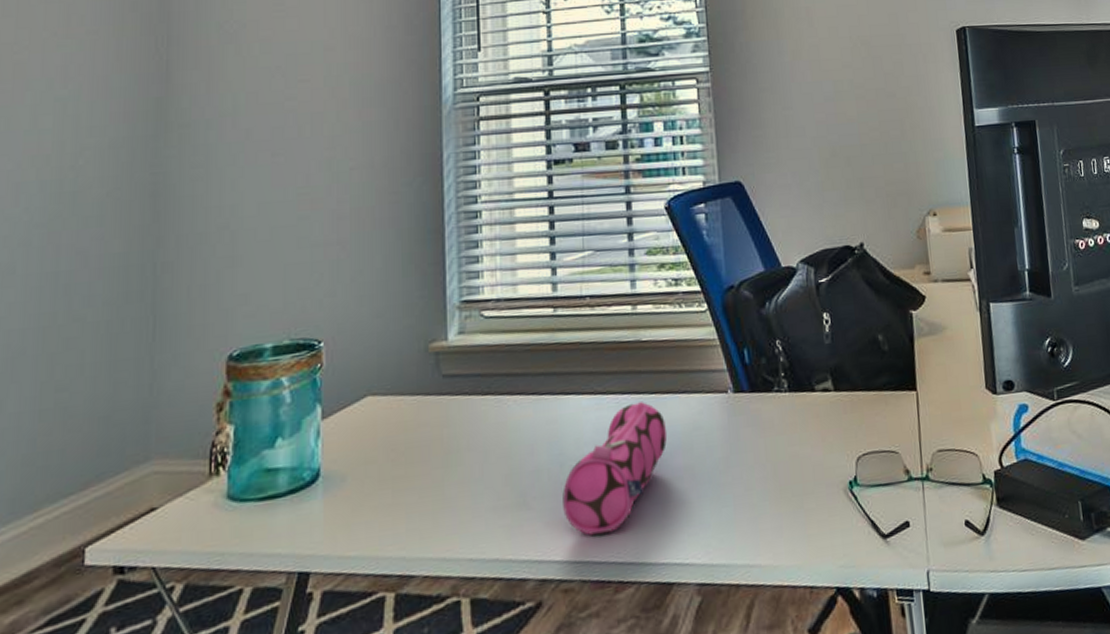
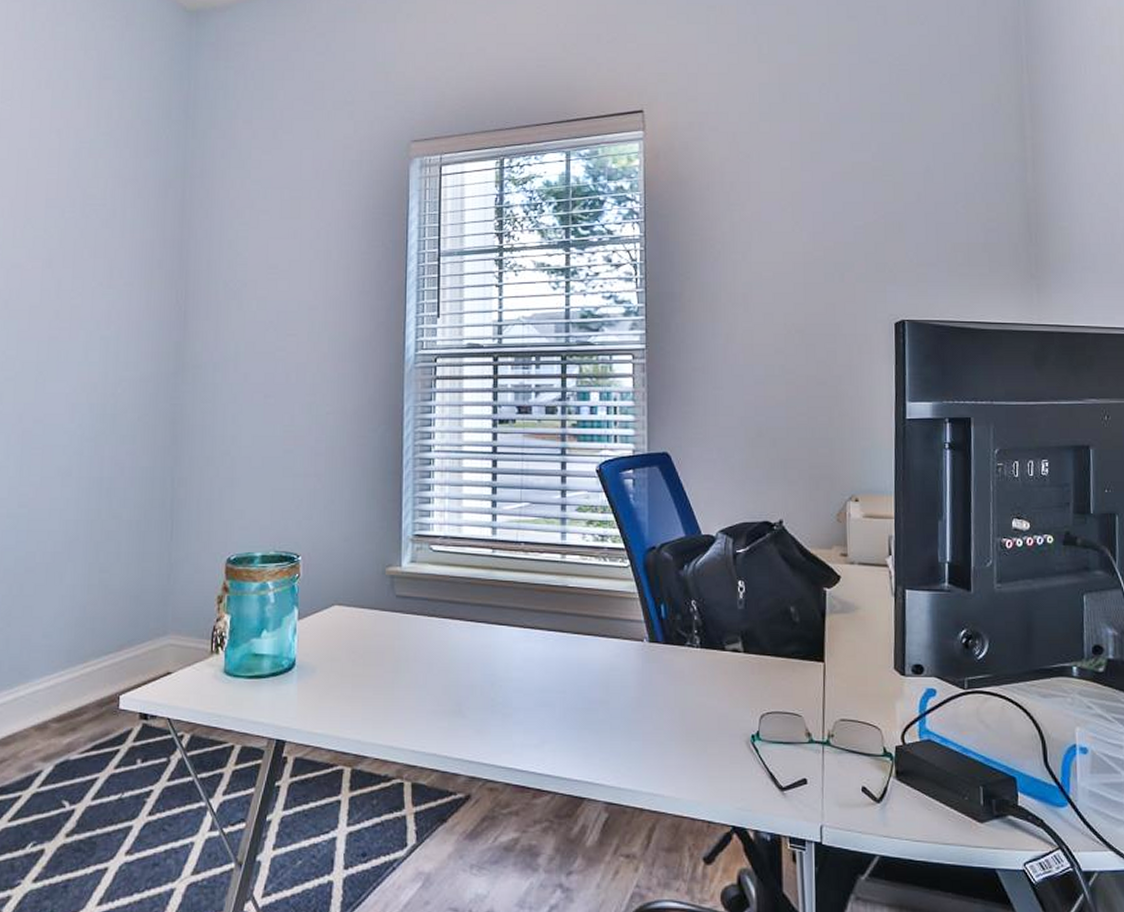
pencil case: present [562,402,668,536] -> none [492,640,587,748]

